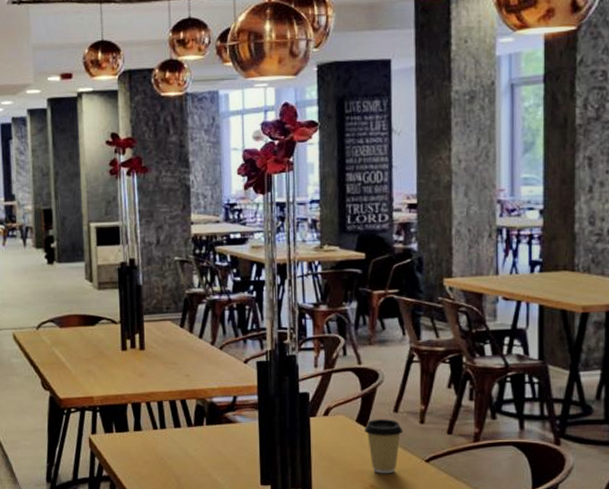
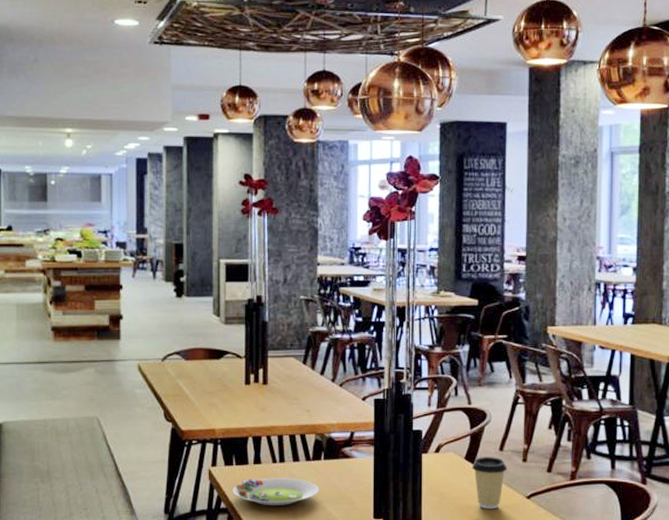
salad plate: none [113,444,203,472] -> present [232,477,320,505]

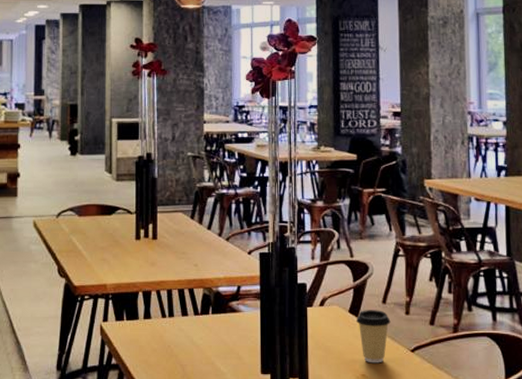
salad plate: present [232,477,320,505] -> none [123,332,208,361]

